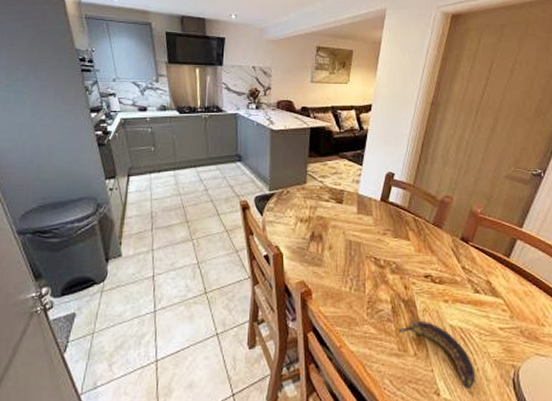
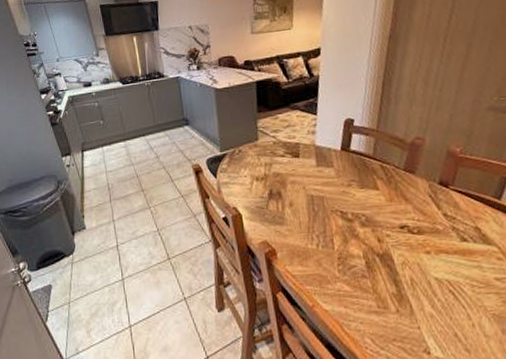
banana: present [399,320,476,389] -> none [376,274,473,346]

